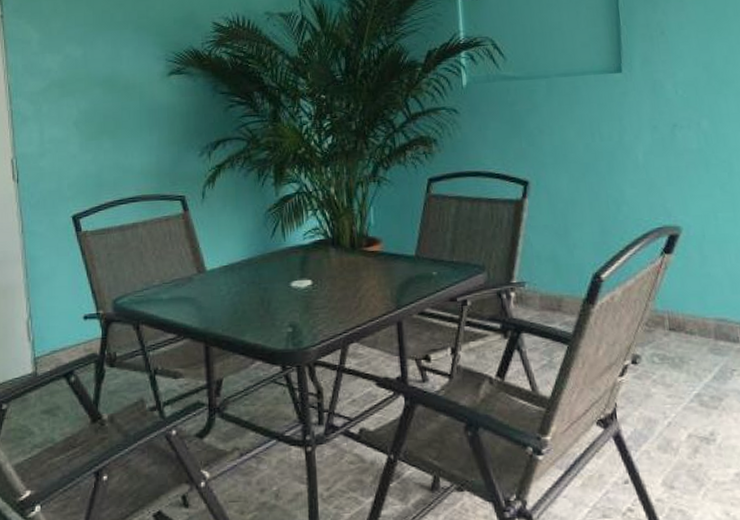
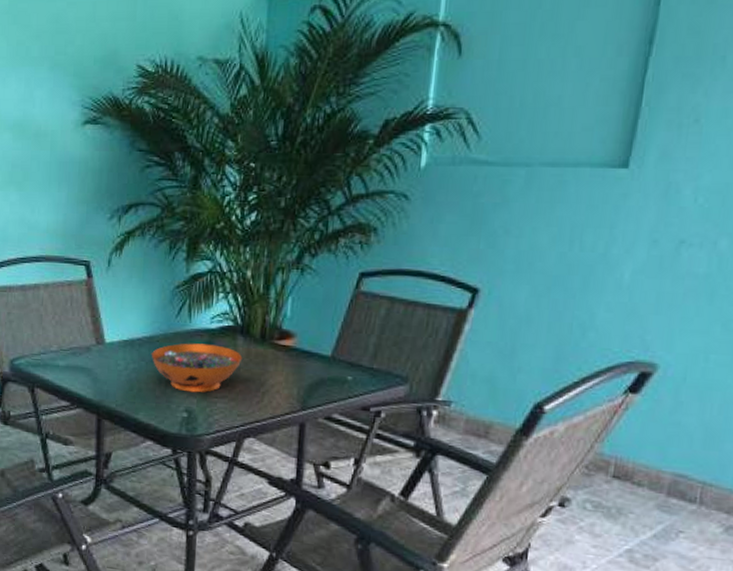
decorative bowl: none [251,259,337,307] -> present [151,343,243,393]

